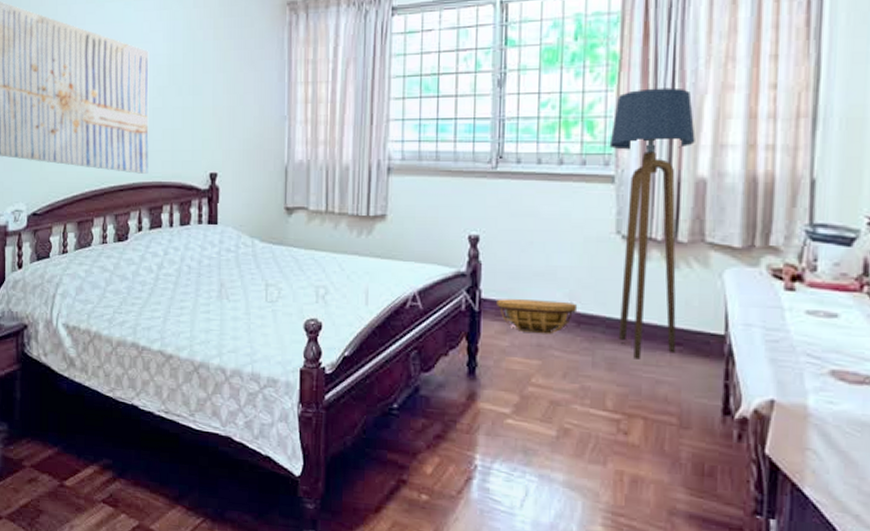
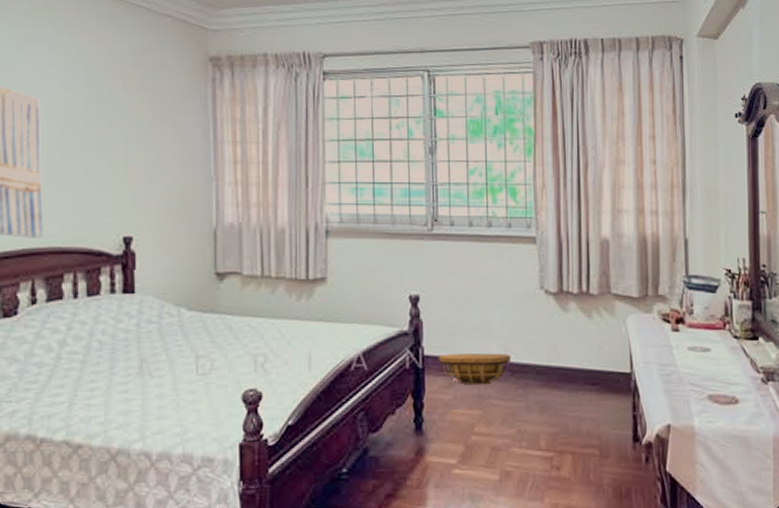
floor lamp: present [609,87,695,360] -> none [530,160,598,401]

